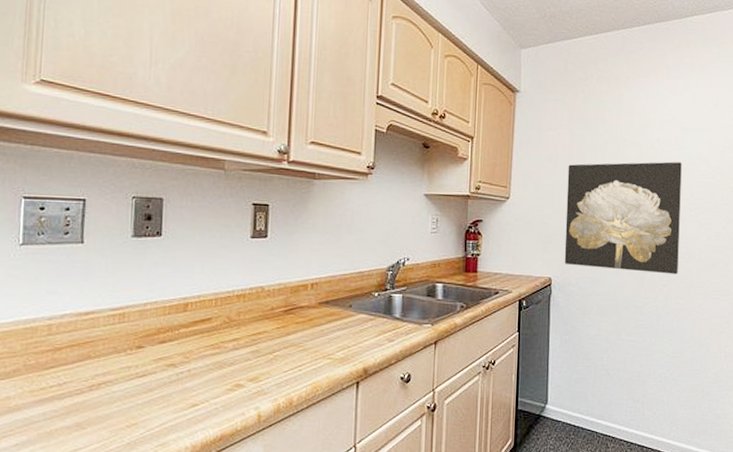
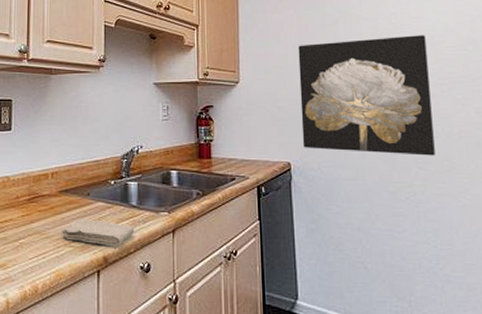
washcloth: none [319,331,396,357] -> present [61,219,134,246]

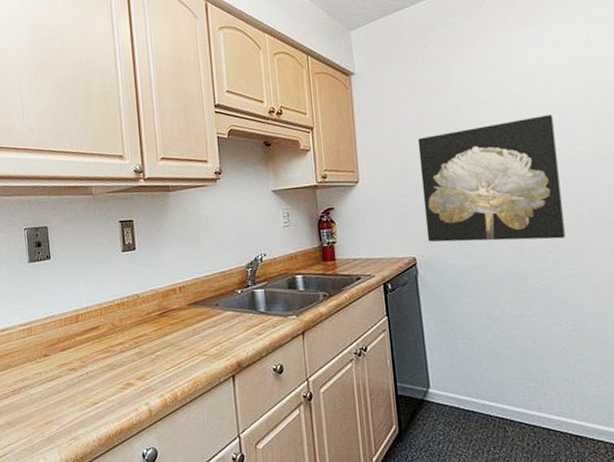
washcloth: present [61,219,134,246] -> none [194,328,265,352]

